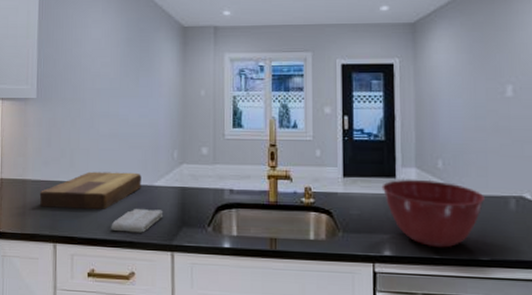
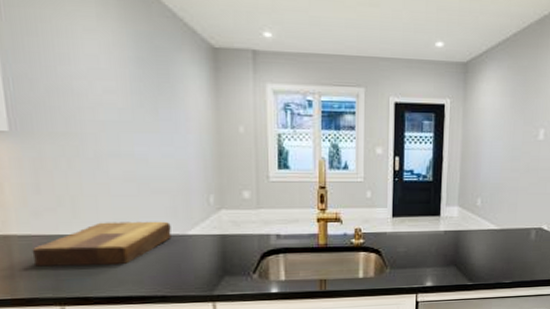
washcloth: present [111,208,164,233] -> none [136,259,201,287]
mixing bowl: present [381,179,485,248] -> none [427,216,512,276]

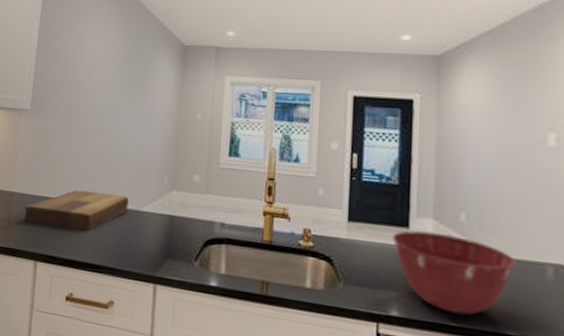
mixing bowl: none [427,216,512,276] -> present [392,230,515,316]

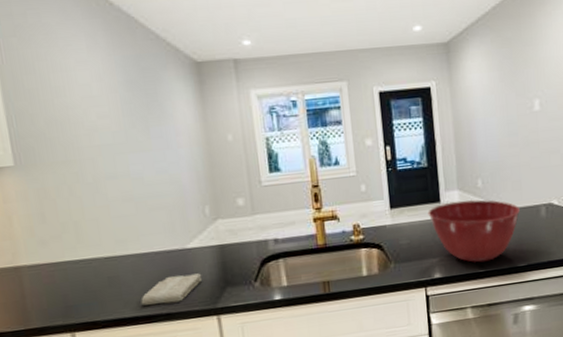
cutting board: present [24,189,129,231] -> none [41,237,172,295]
washcloth: none [93,232,149,260] -> present [140,273,203,306]

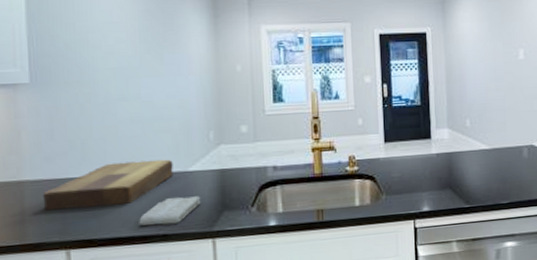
cutting board: none [41,237,172,295] -> present [42,159,173,211]
mixing bowl: present [427,199,520,263] -> none [419,137,504,198]

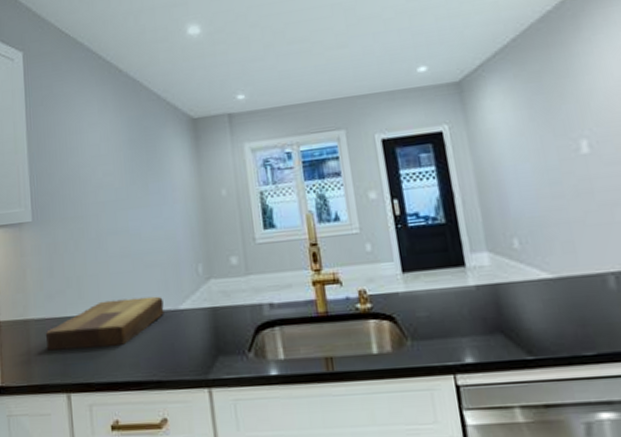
washcloth: present [139,196,201,226] -> none [133,338,194,371]

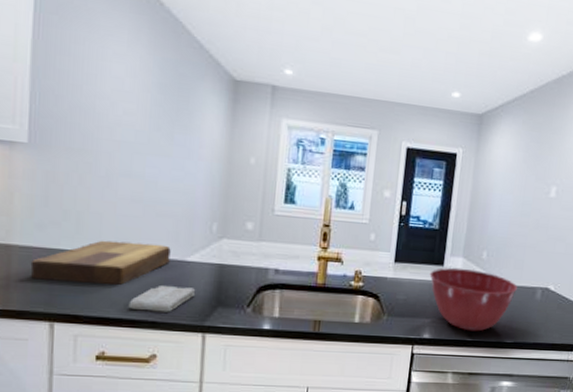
washcloth: none [133,338,194,371] -> present [128,284,196,312]
mixing bowl: none [450,263,577,347] -> present [429,268,517,332]

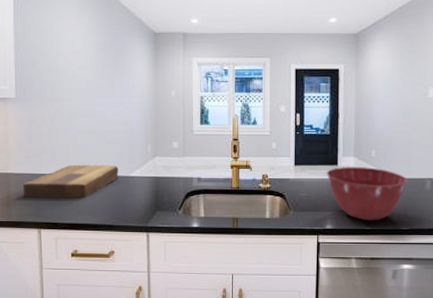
washcloth: present [128,284,196,312] -> none [91,196,139,217]

